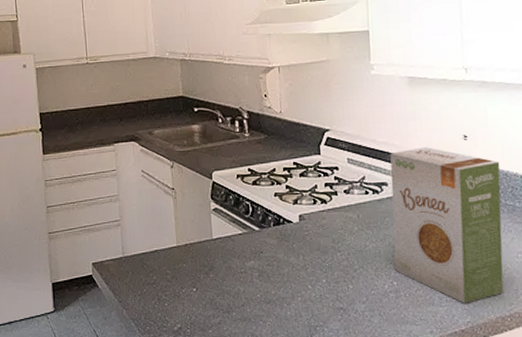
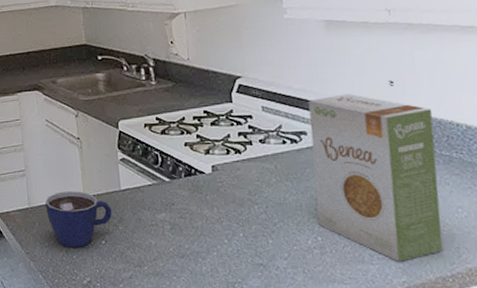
cup: none [139,240,204,295] -> present [45,191,113,247]

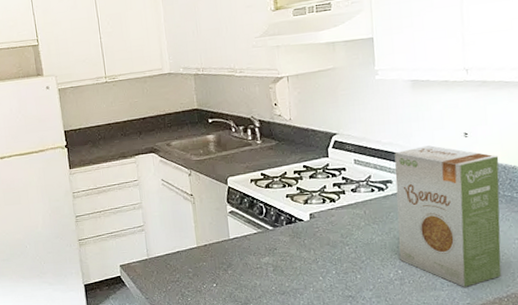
cup: present [45,191,113,247] -> none [162,242,223,291]

